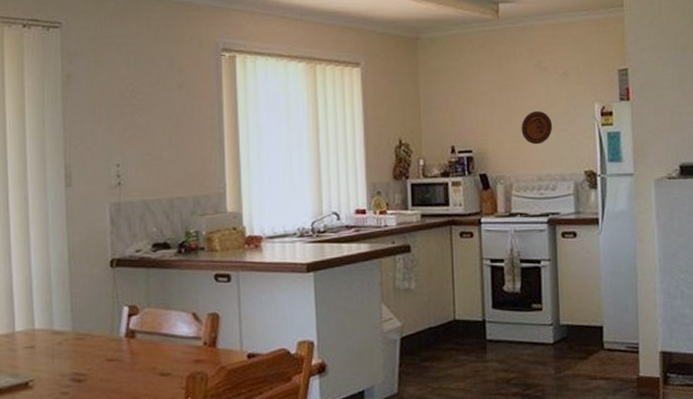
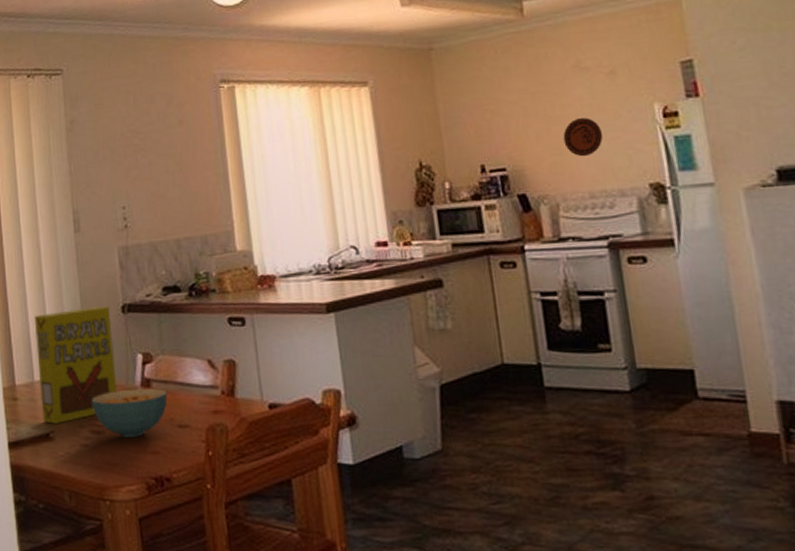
cereal box: none [19,260,101,373] -> present [35,306,118,424]
cereal bowl: none [74,339,151,385] -> present [91,388,168,438]

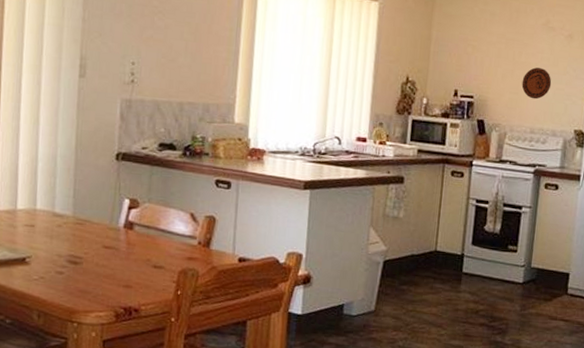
cereal box: present [35,306,118,424] -> none [21,148,104,251]
cereal bowl: present [91,388,168,438] -> none [73,228,148,271]

